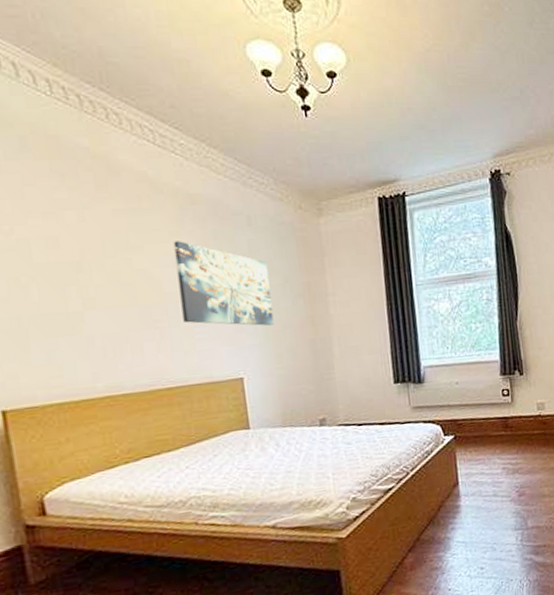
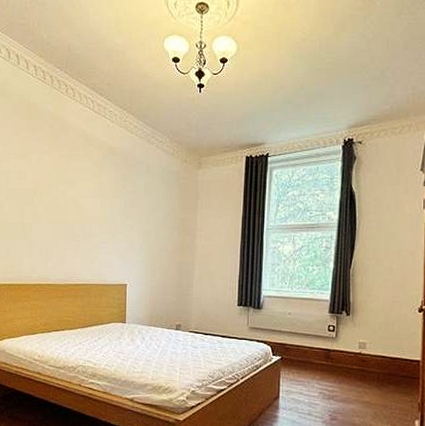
wall art: present [173,241,274,326] -> none [93,180,156,249]

